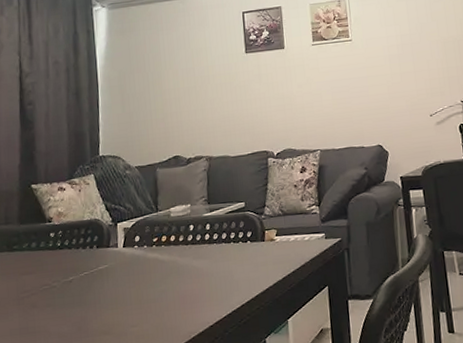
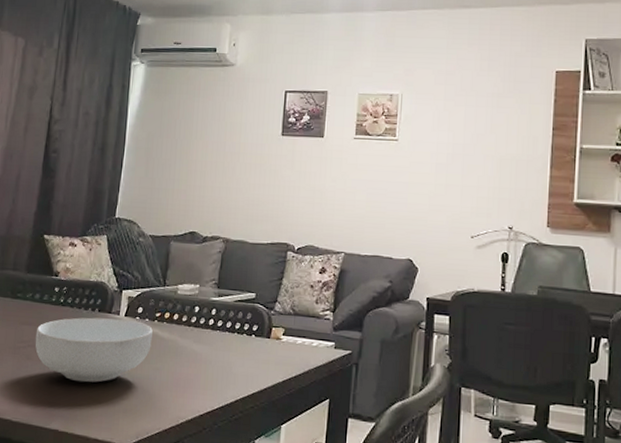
cereal bowl: none [37,250,153,319] -> present [35,317,153,383]

